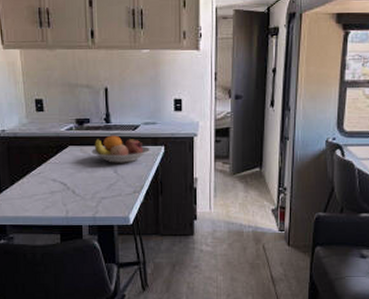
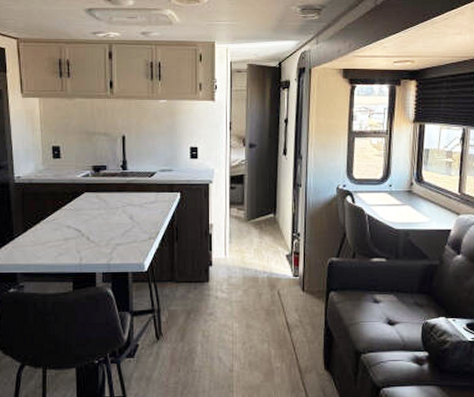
fruit bowl: present [91,135,150,163] -> none [107,182,166,210]

